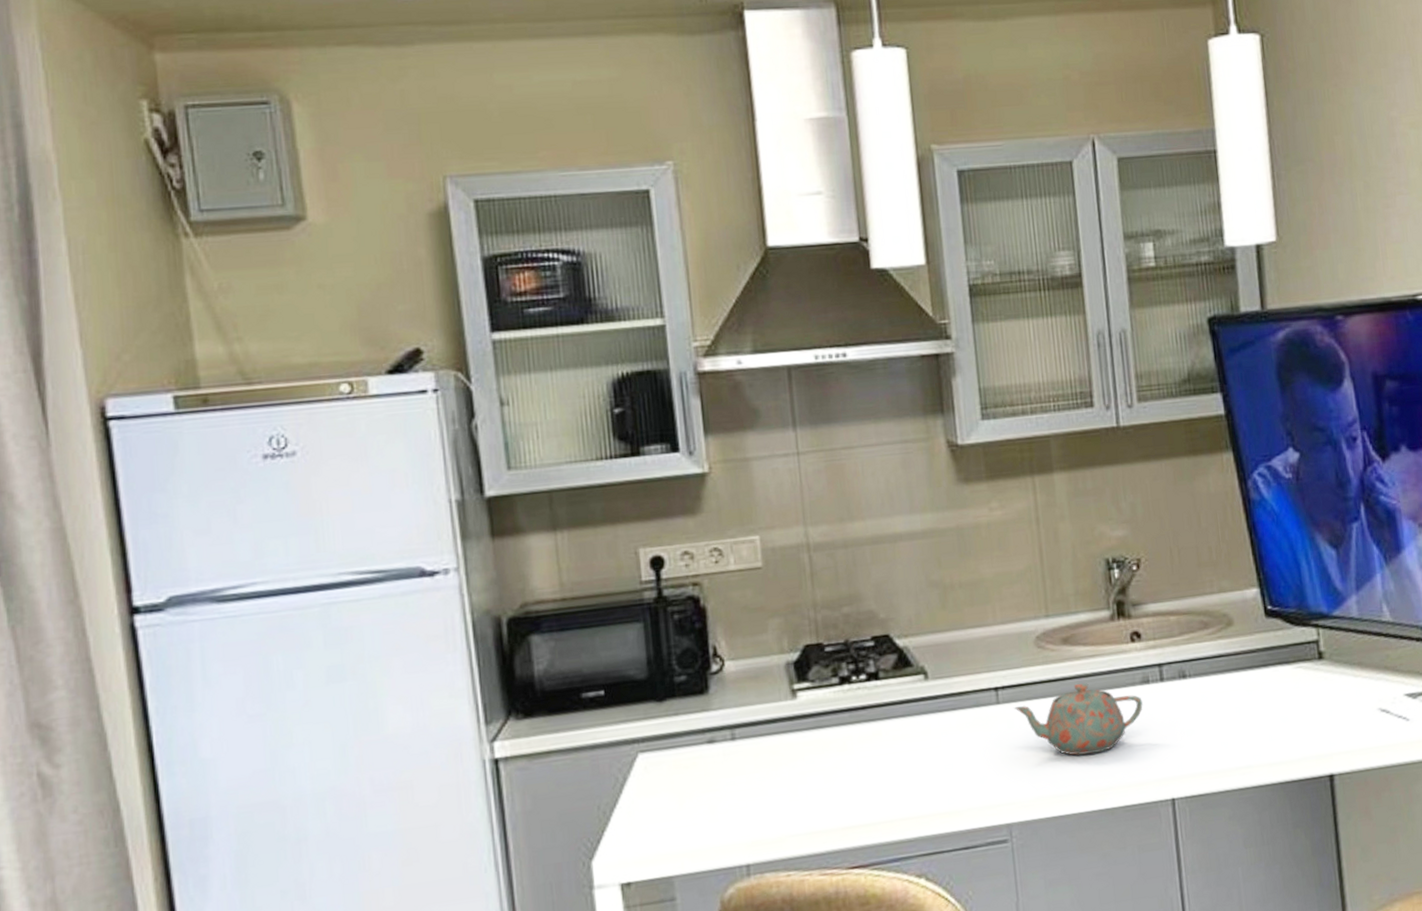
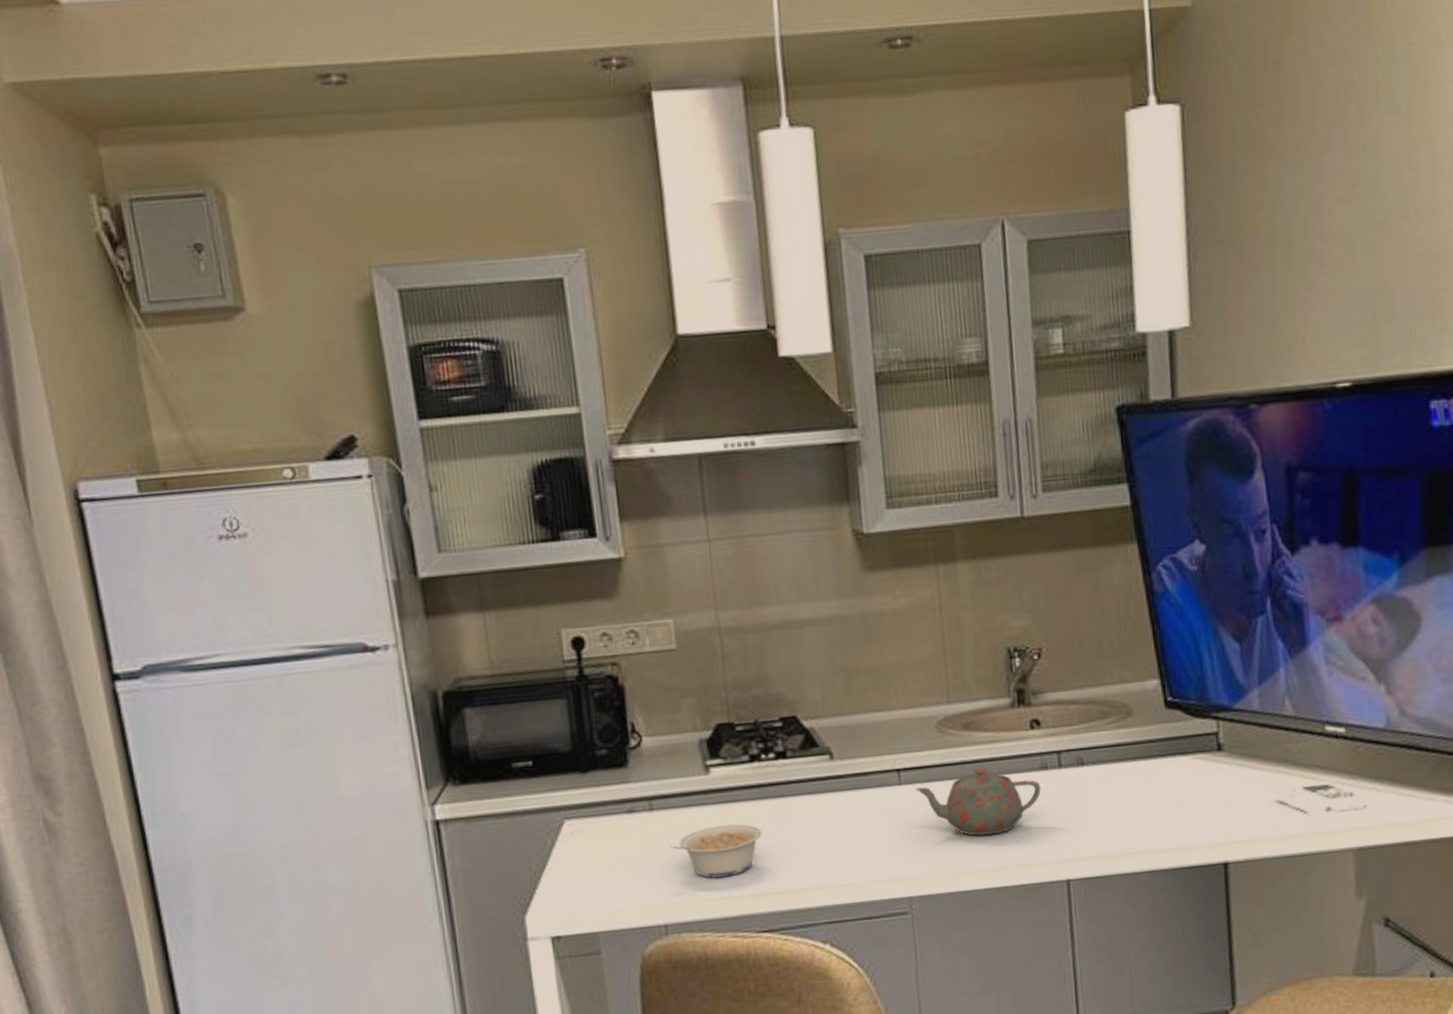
legume: none [753,751,853,811] -> present [670,823,762,878]

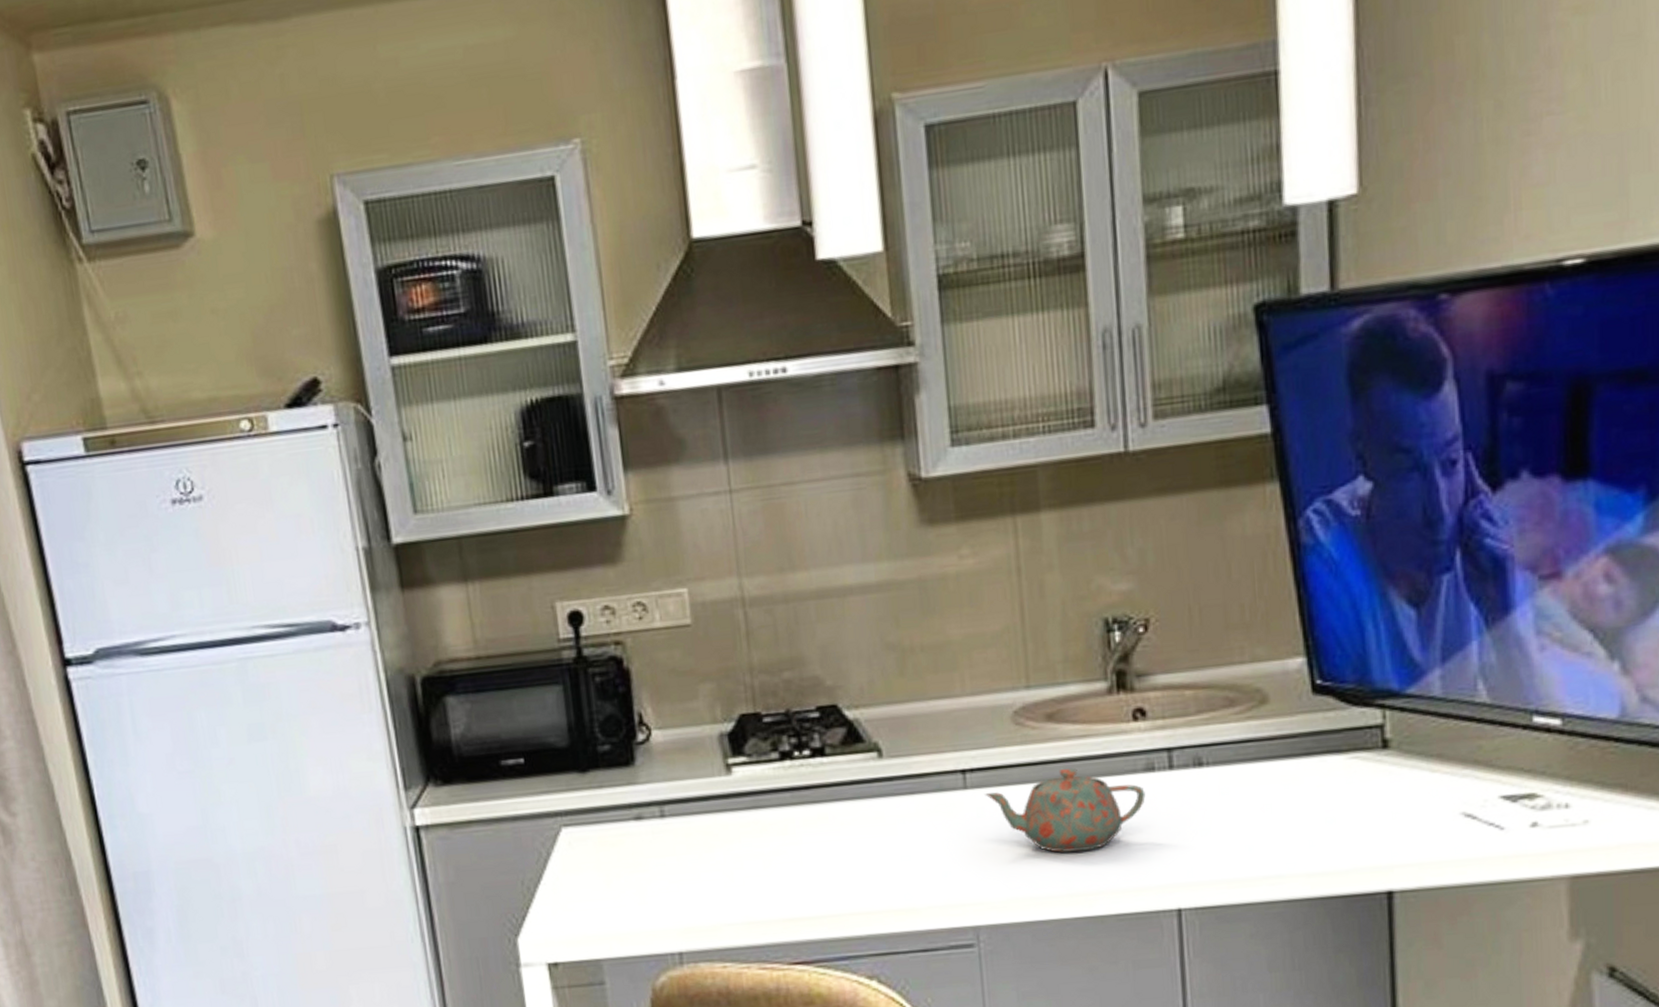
legume: present [670,823,762,878] -> none [685,834,795,899]

